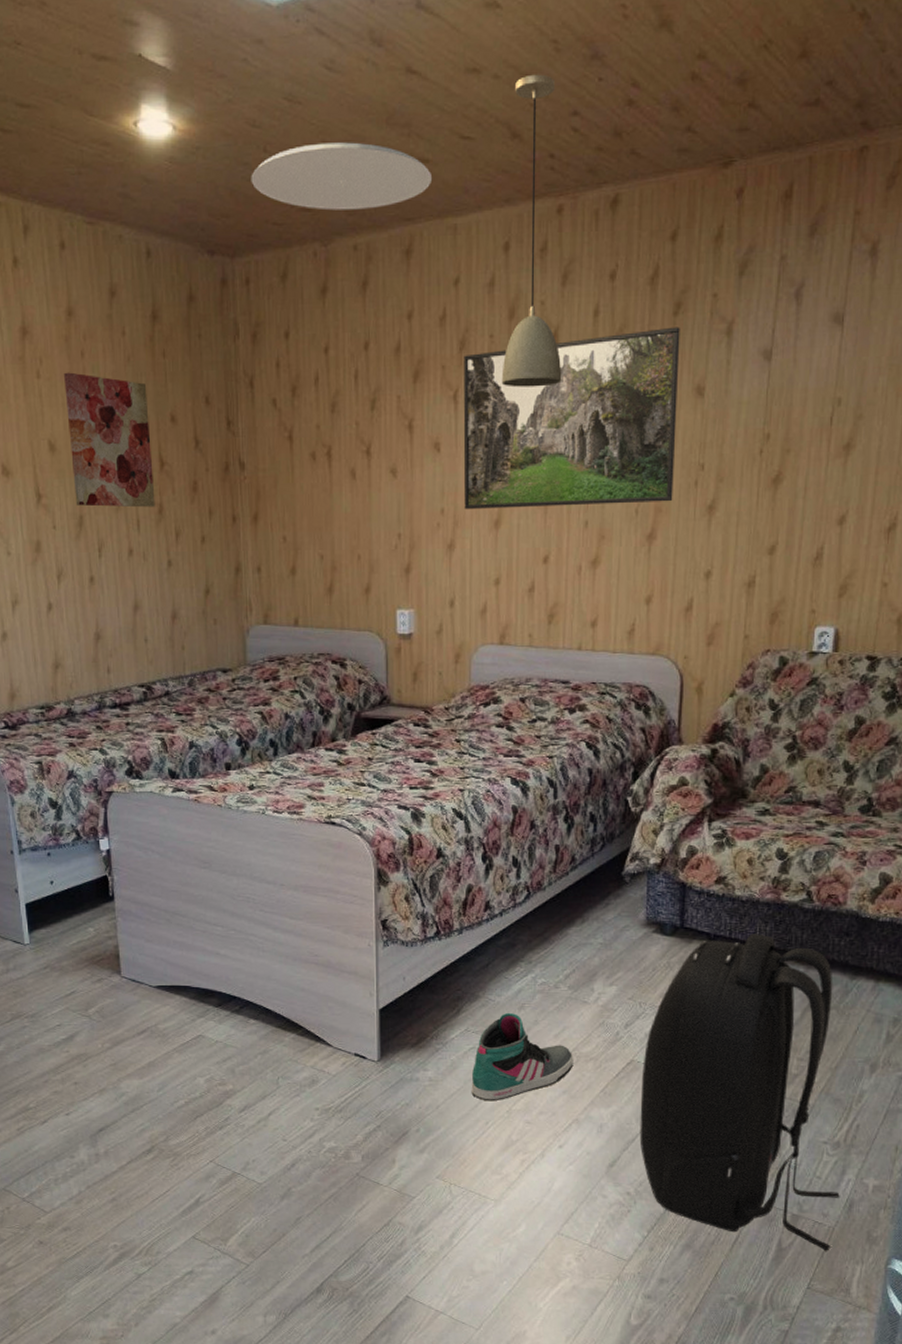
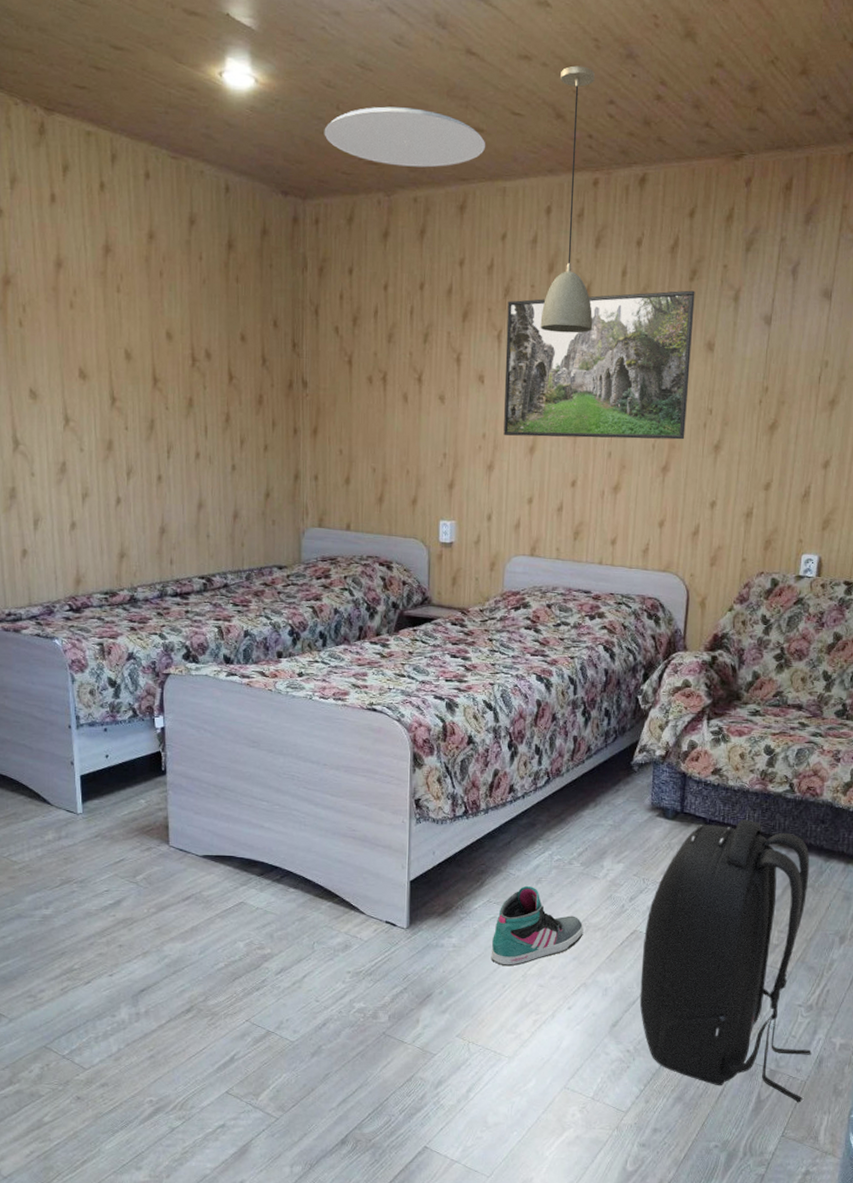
wall art: present [64,372,156,508] -> none [143,289,223,416]

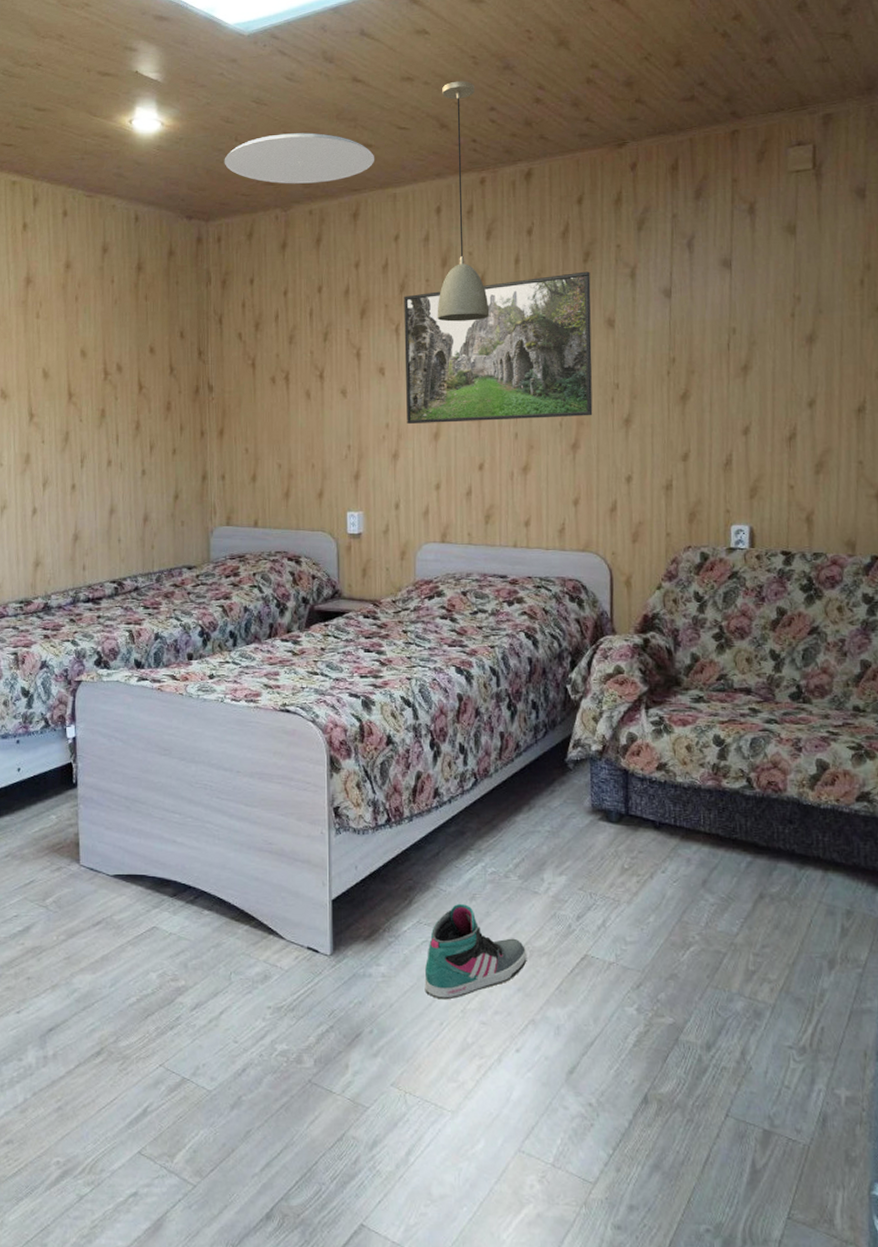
backpack: present [639,819,812,1103] -> none [596,821,812,1174]

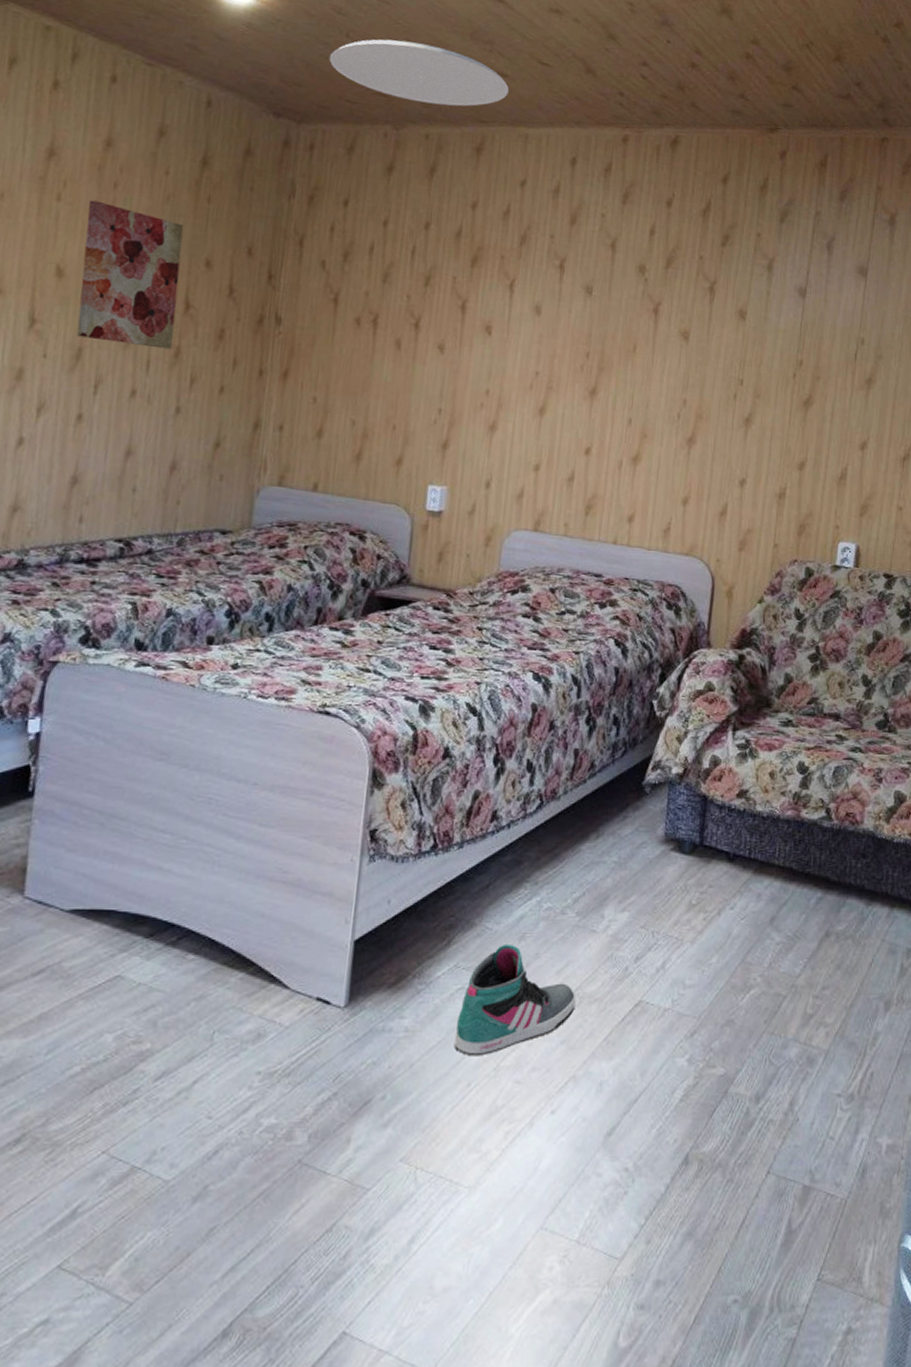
wall art: none [59,313,133,425] -> present [76,200,184,350]
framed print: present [404,271,593,425] -> none [510,249,727,411]
light fixture: present [437,81,490,322] -> none [558,25,628,290]

